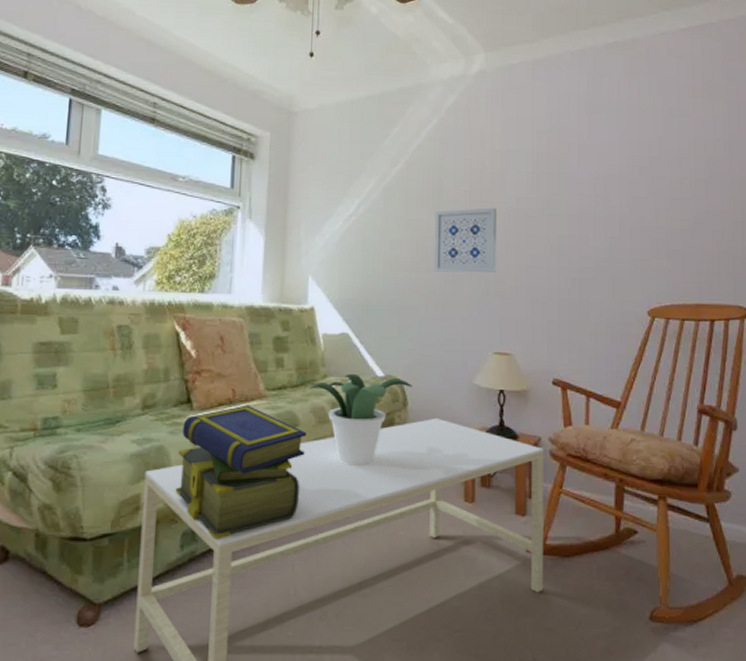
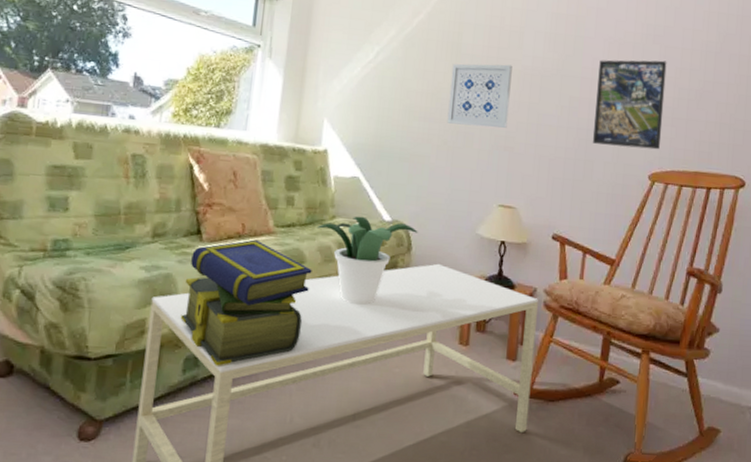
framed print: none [585,192,657,284] -> present [592,60,667,150]

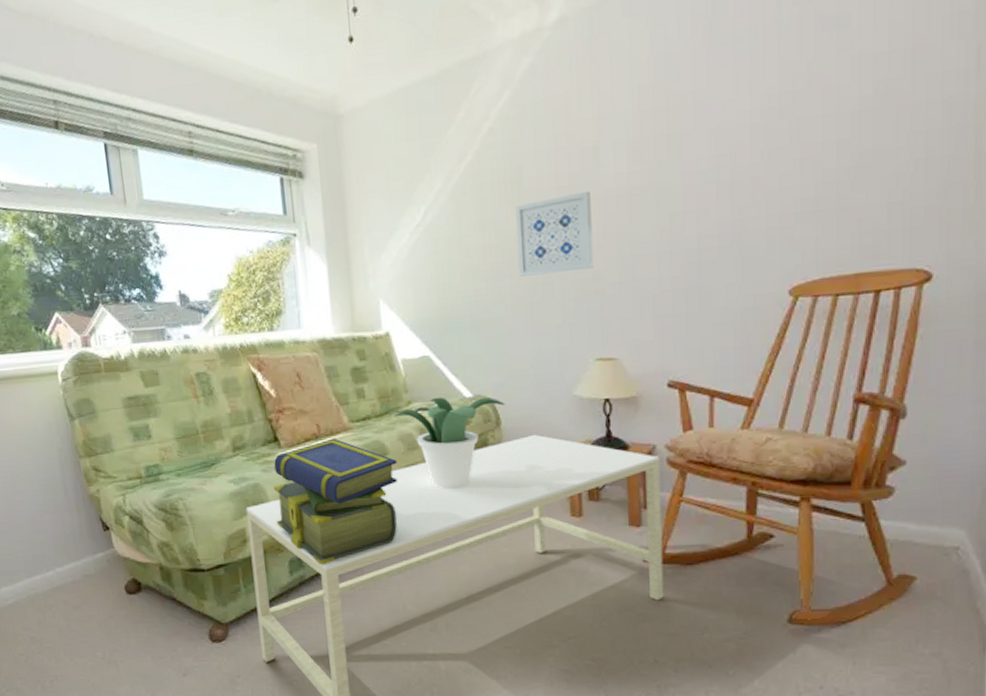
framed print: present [592,60,667,150] -> none [705,138,803,265]

